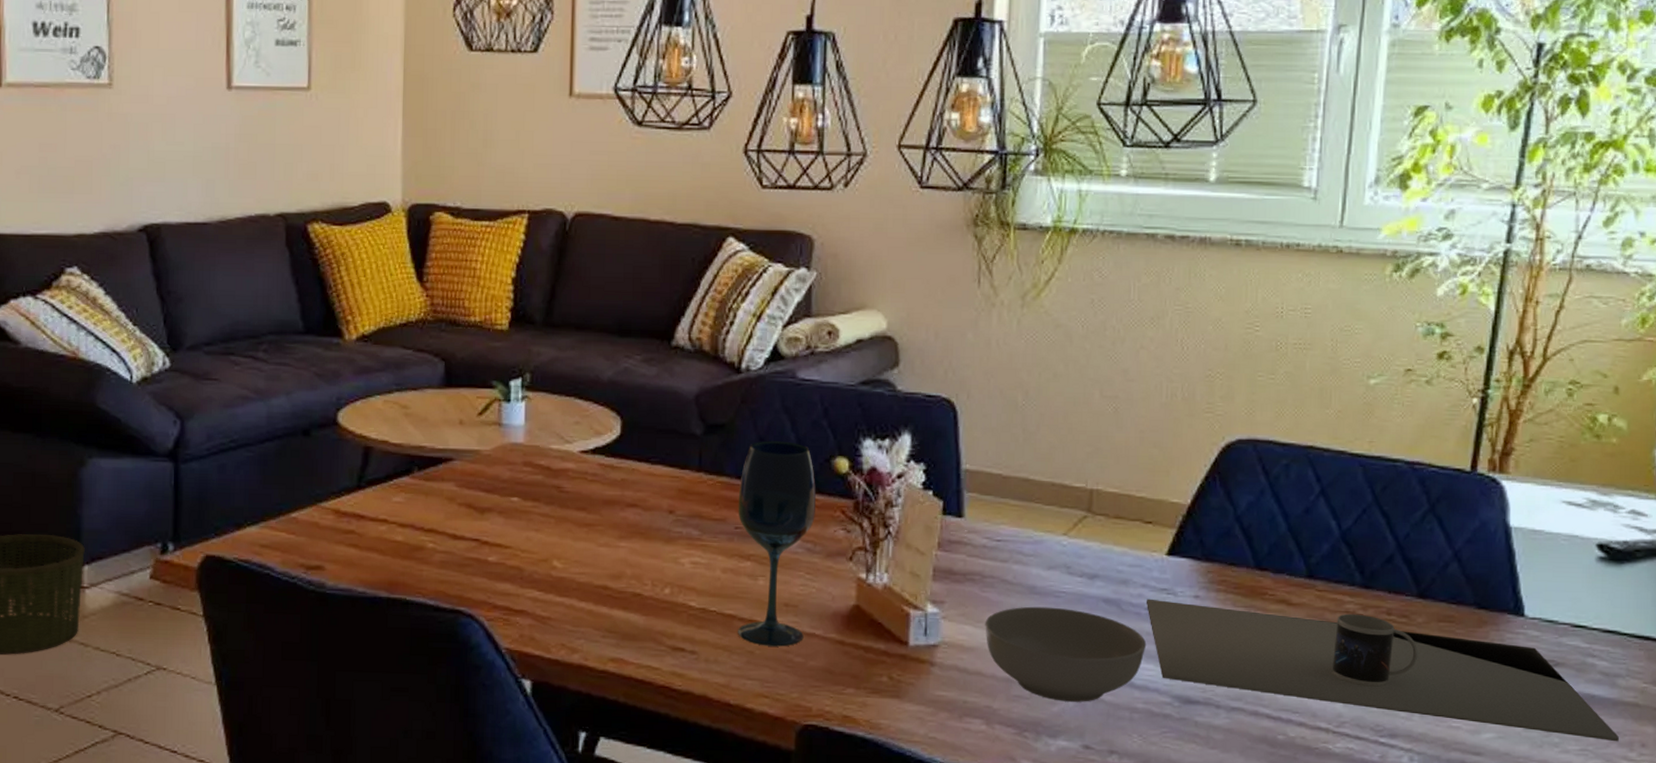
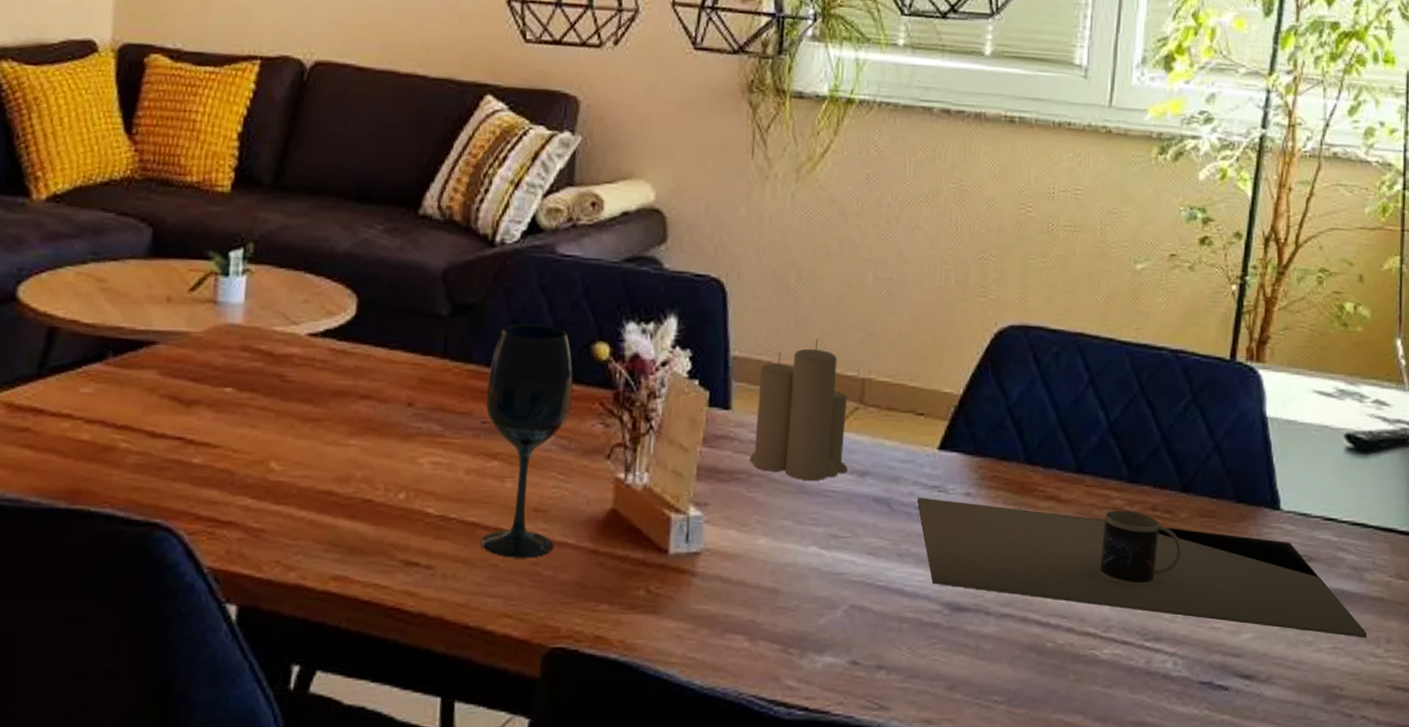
candle: none [982,453,1078,582] -> present [749,338,848,480]
bowl: present [985,606,1147,702] -> none [750,507,917,613]

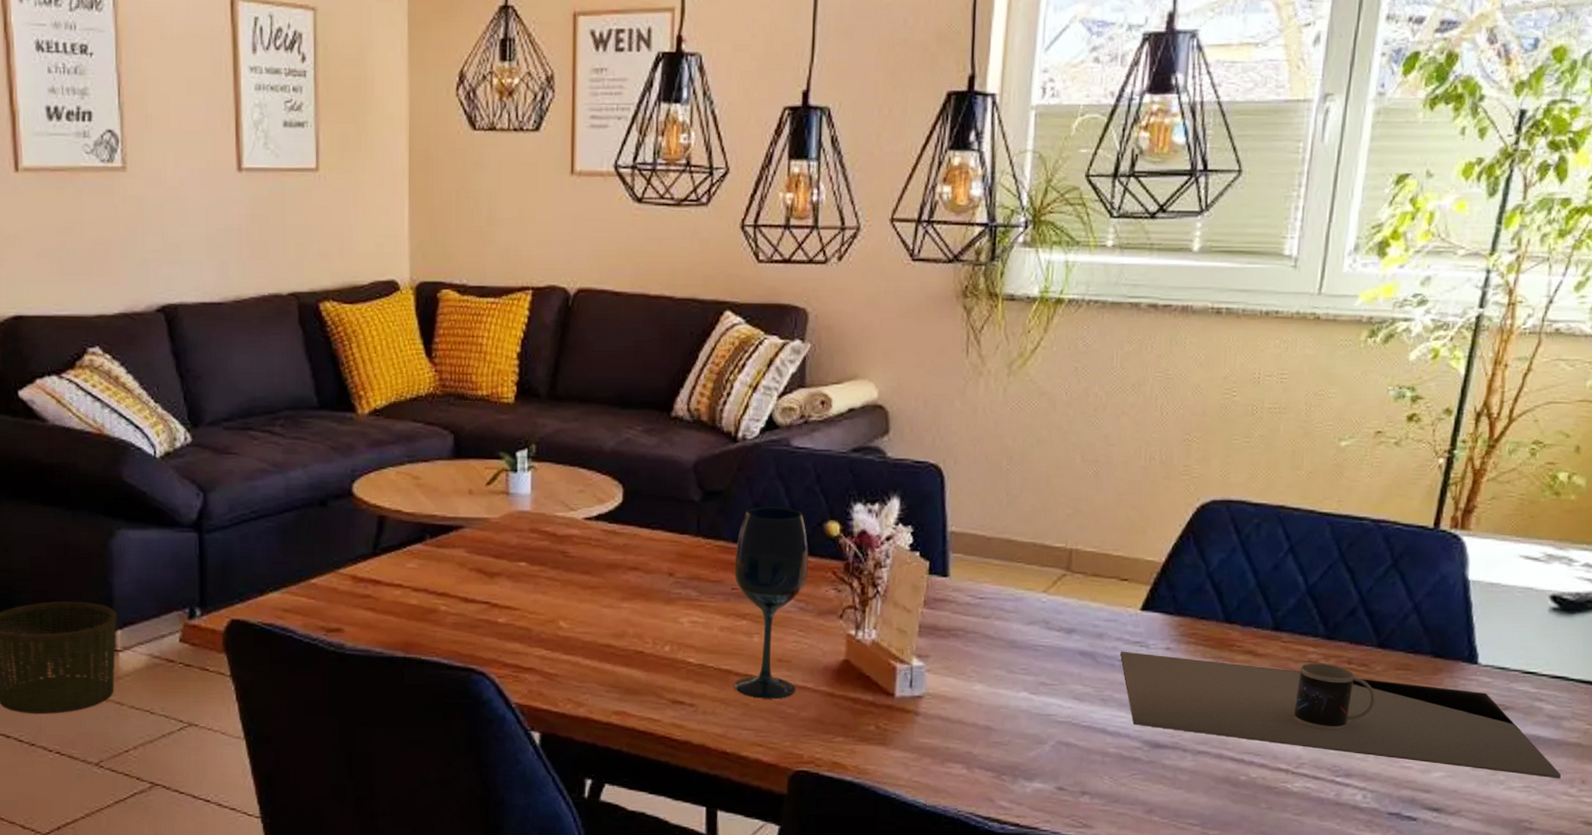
candle: present [749,338,848,480] -> none [965,515,1056,637]

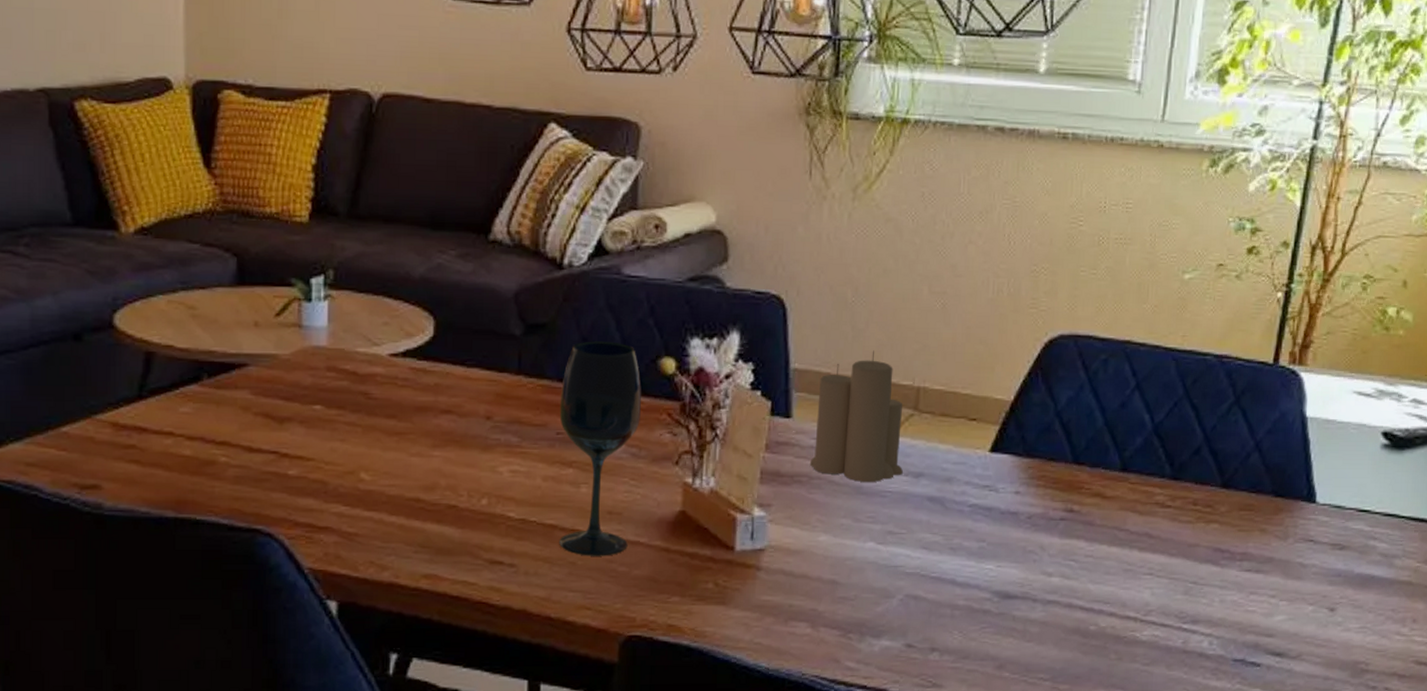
candle: none [965,515,1056,637] -> present [809,350,904,482]
place setting: present [1120,651,1561,779] -> none [969,496,1394,619]

